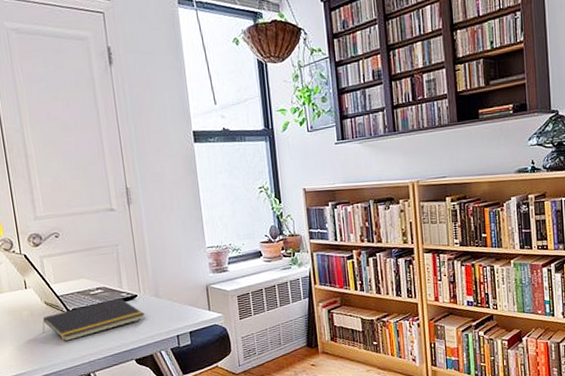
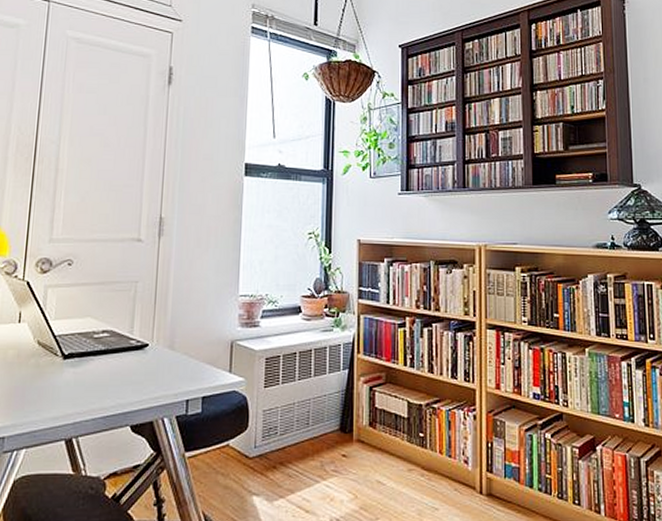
notepad: present [42,297,146,341] -> none [27,345,153,393]

